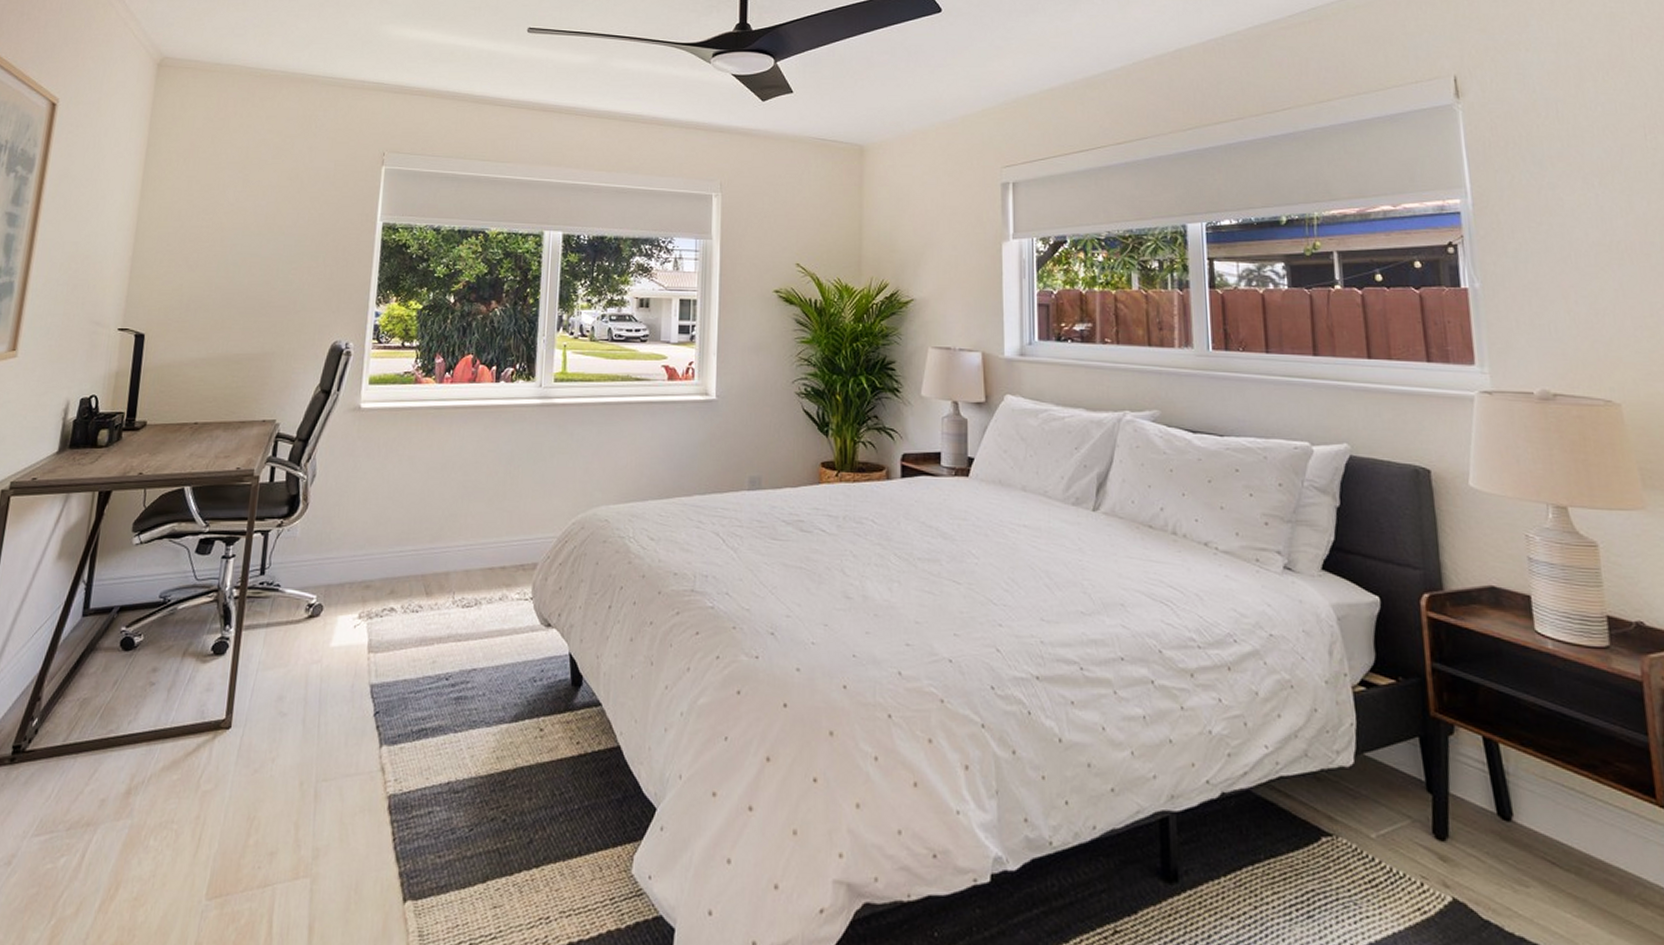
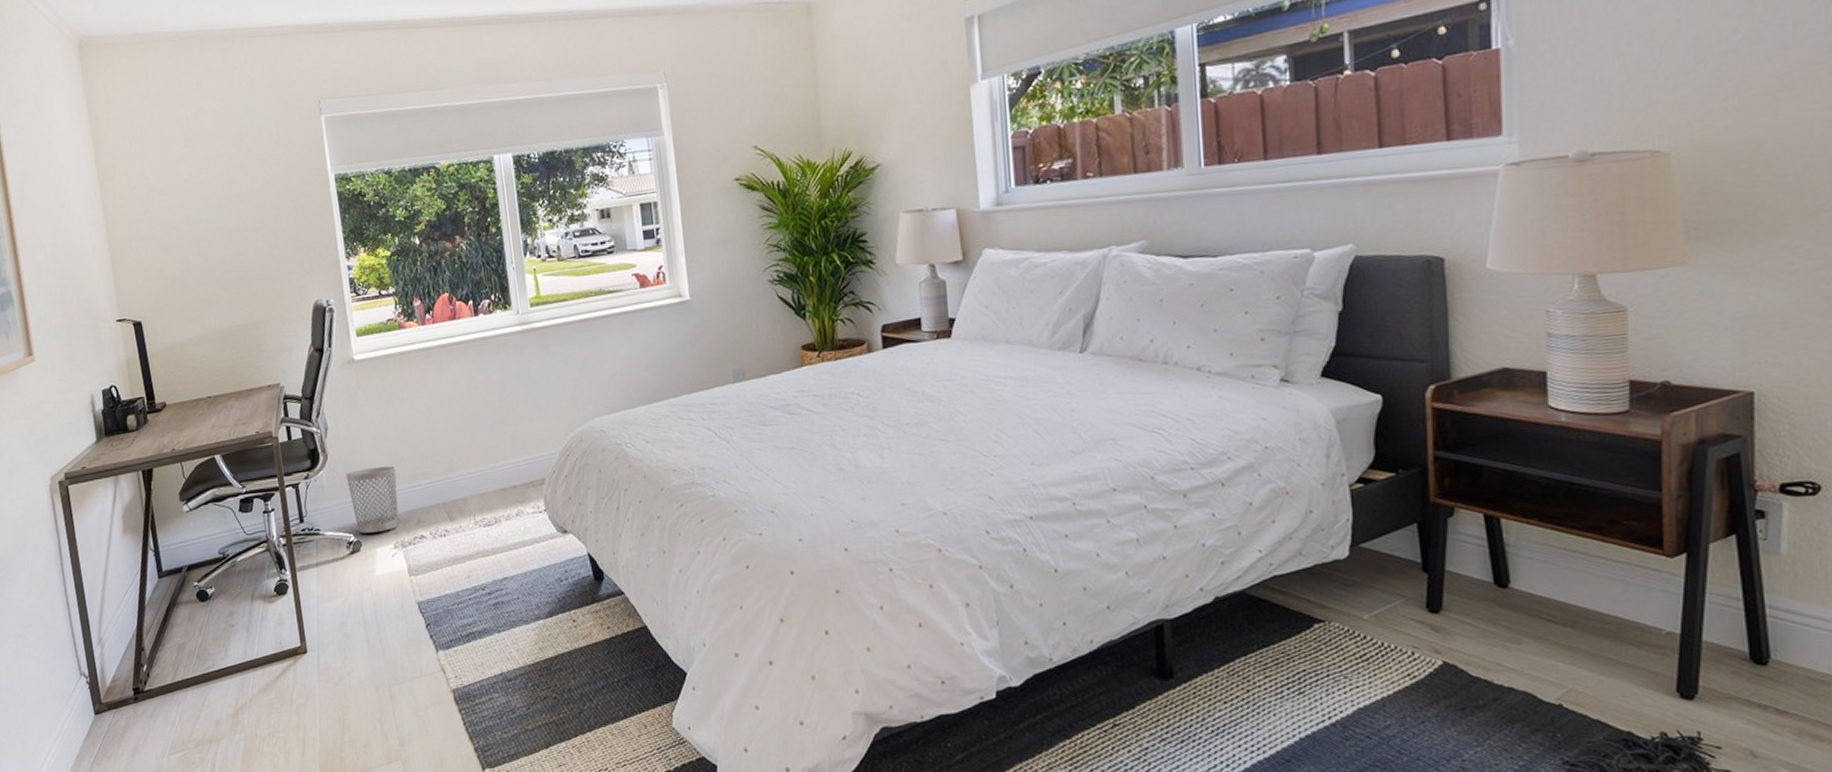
wastebasket: none [322,524,380,598] -> present [345,466,399,534]

